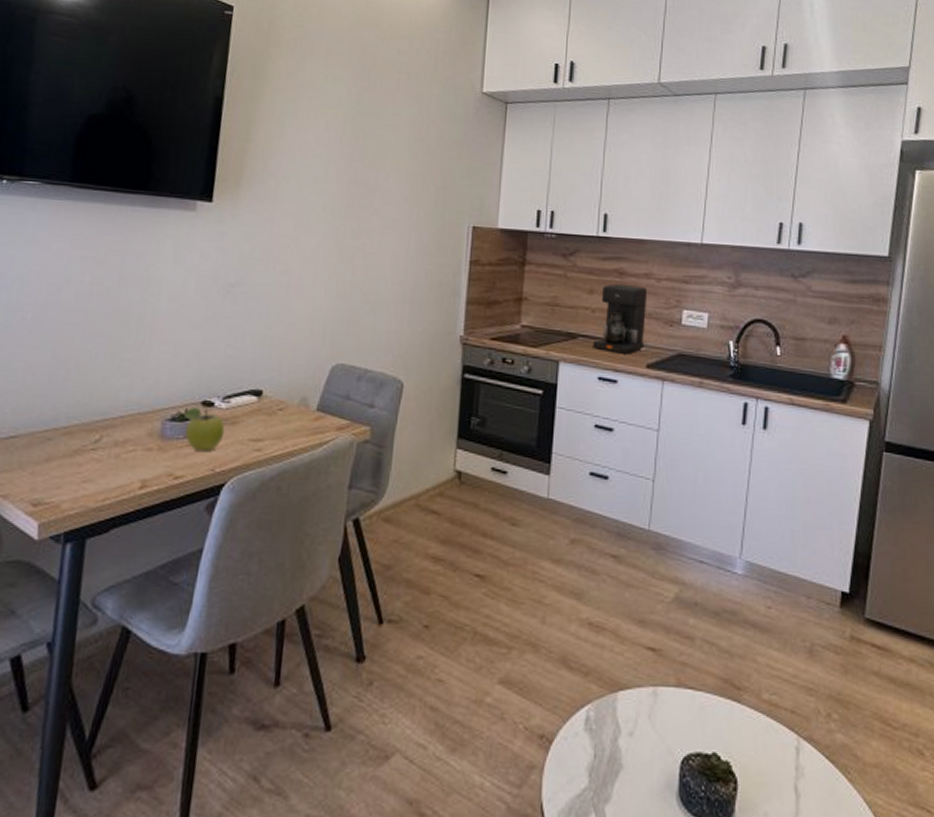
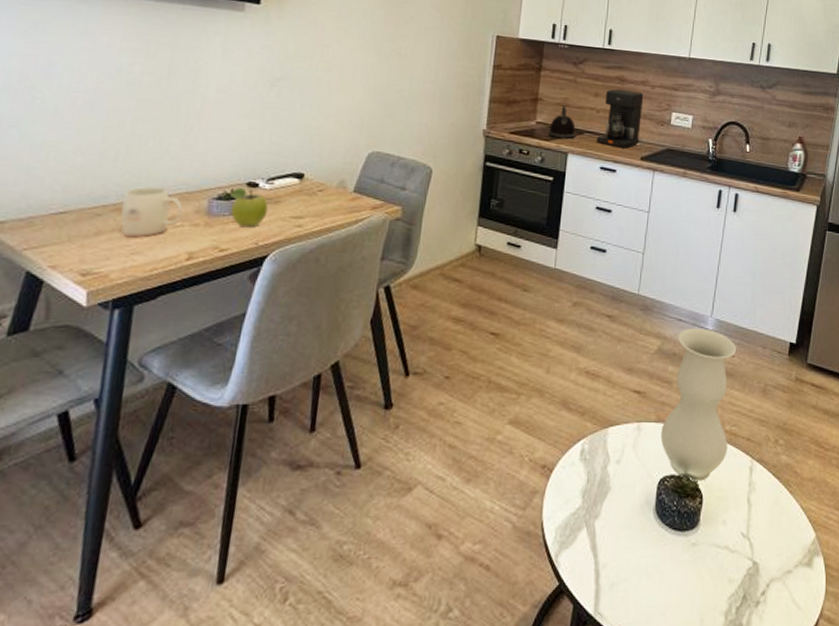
mug: none [70,407,136,464] -> present [119,186,184,238]
kettle: none [536,304,568,346] -> present [549,104,576,140]
vase: none [682,571,774,762] -> present [660,328,737,481]

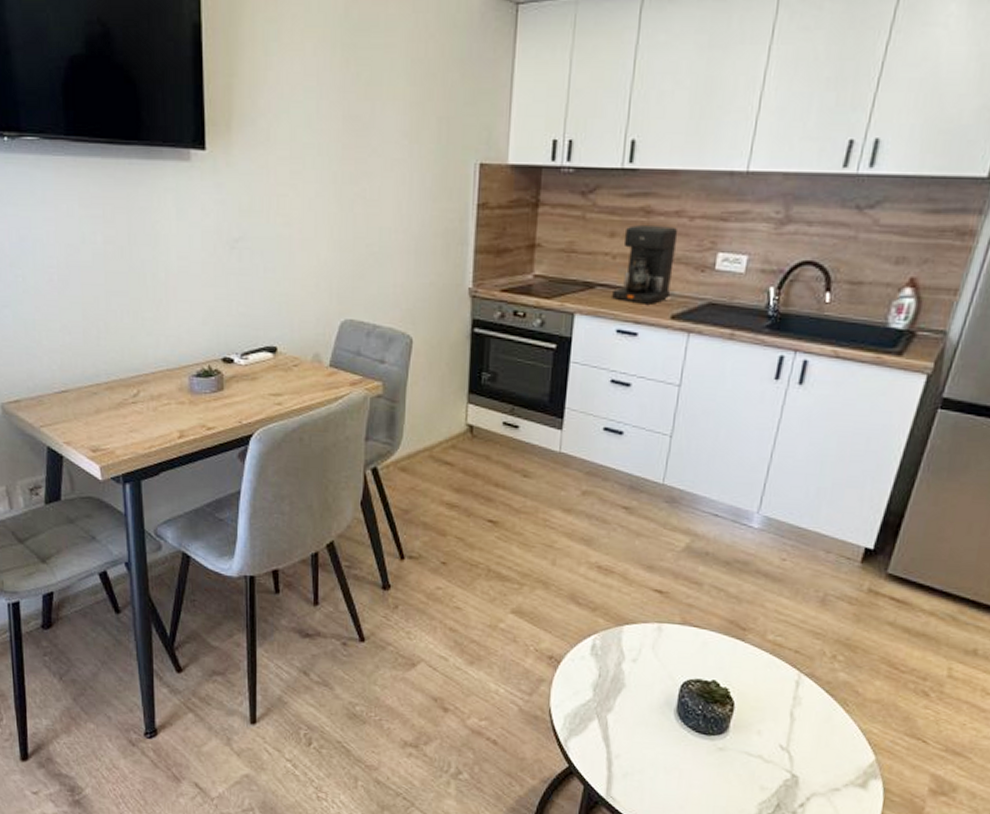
mug: present [119,186,184,238] -> none [112,364,168,416]
fruit: present [230,187,269,227] -> none [208,363,246,405]
kettle: present [549,104,576,140] -> none [550,250,584,296]
vase: present [660,328,737,481] -> none [685,524,790,689]

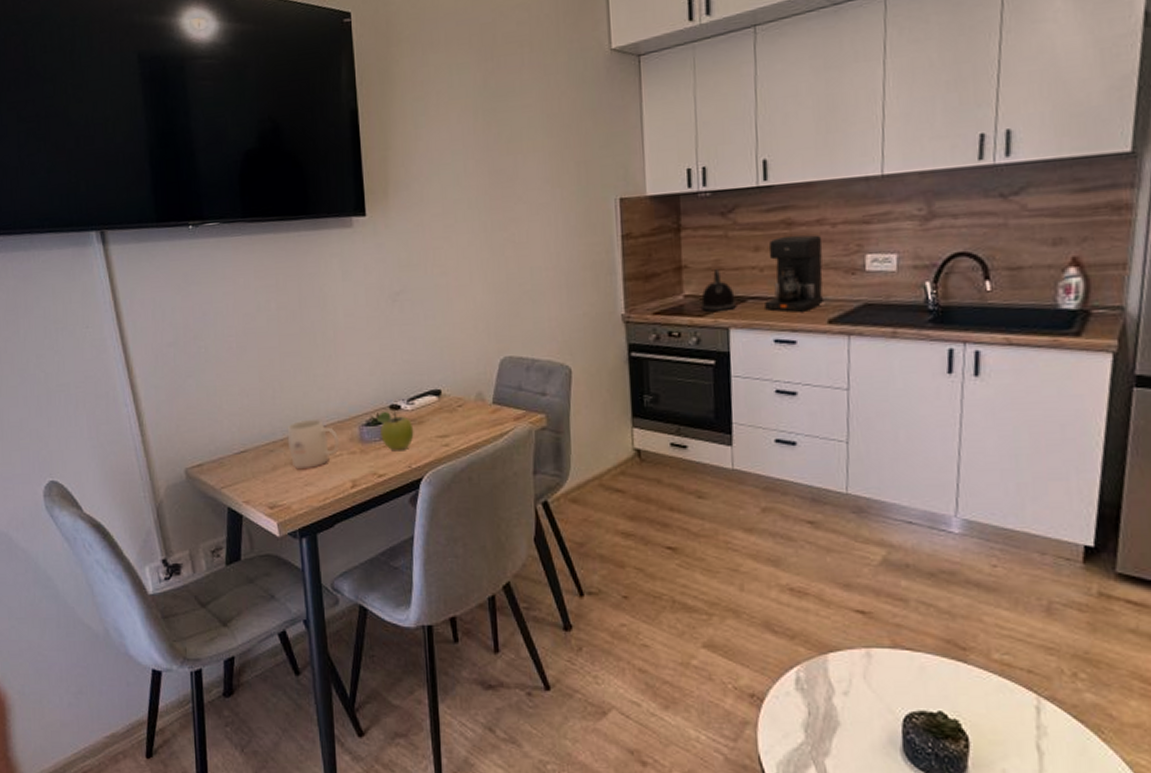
mug: none [112,364,168,416] -> present [287,418,340,470]
fruit: none [208,363,246,405] -> present [377,411,414,450]
kettle: none [550,250,584,296] -> present [701,268,736,313]

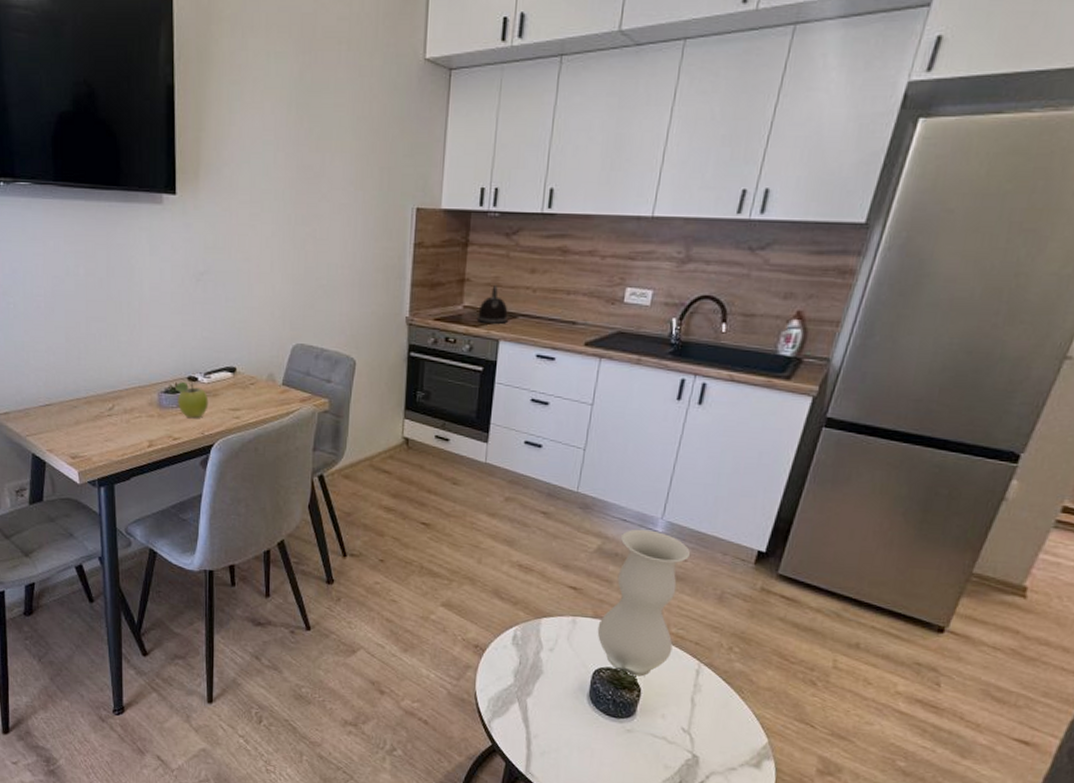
mug: present [287,418,340,470] -> none [90,381,140,427]
coffee maker: present [765,235,823,312] -> none [533,262,591,333]
vase: none [899,531,1000,720] -> present [597,529,691,677]

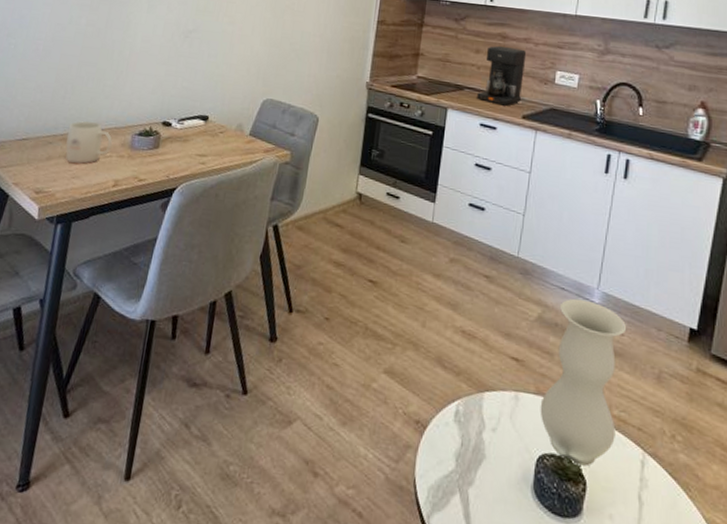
mug: none [90,381,140,427] -> present [65,121,113,165]
fruit: present [175,381,209,418] -> none [148,125,179,161]
kettle: present [477,284,508,325] -> none [429,60,456,95]
coffee maker: none [533,262,591,333] -> present [477,45,527,106]

